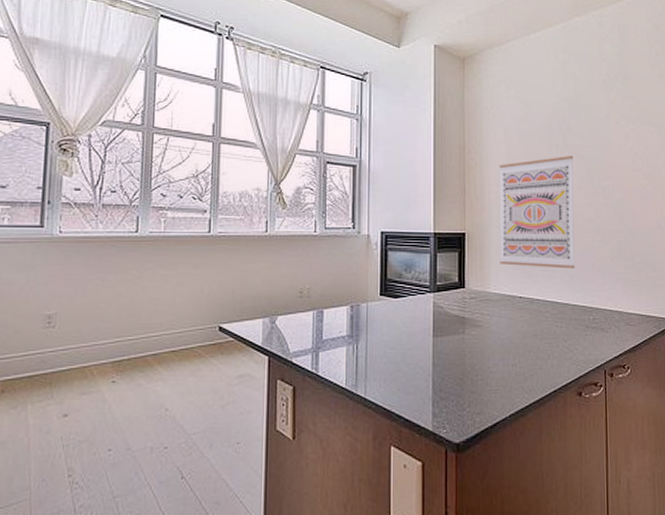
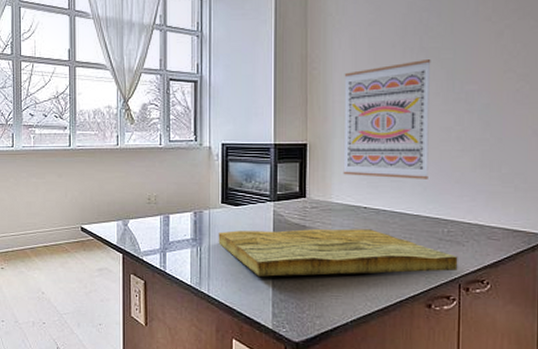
cutting board: none [376,319,603,374] -> present [218,229,458,277]

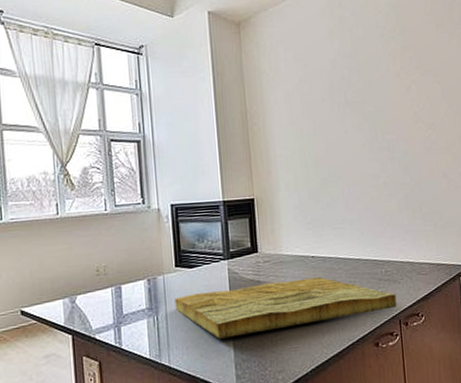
wall art: present [343,60,431,179] -> none [282,113,364,227]

